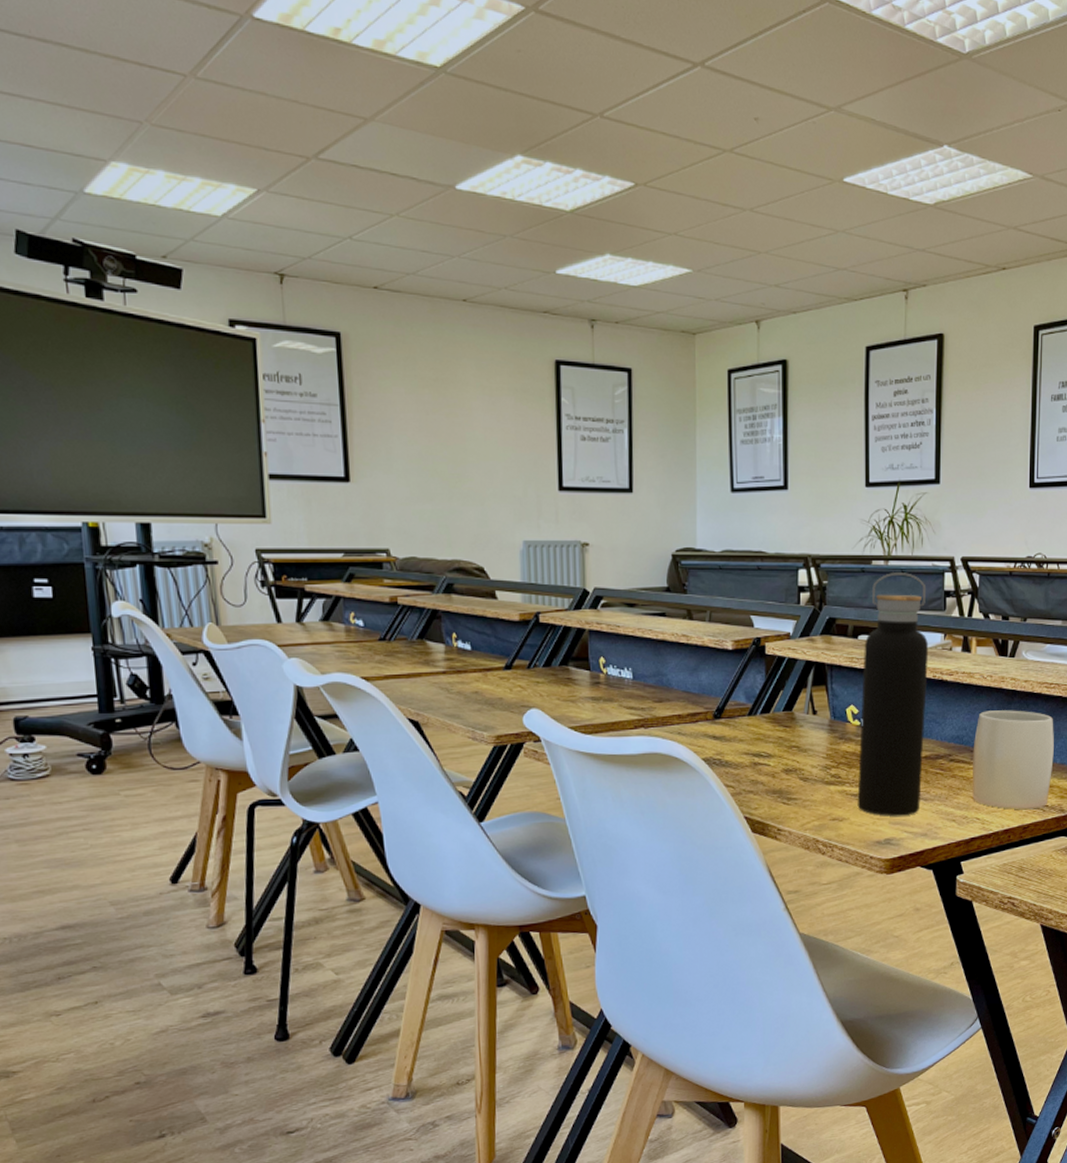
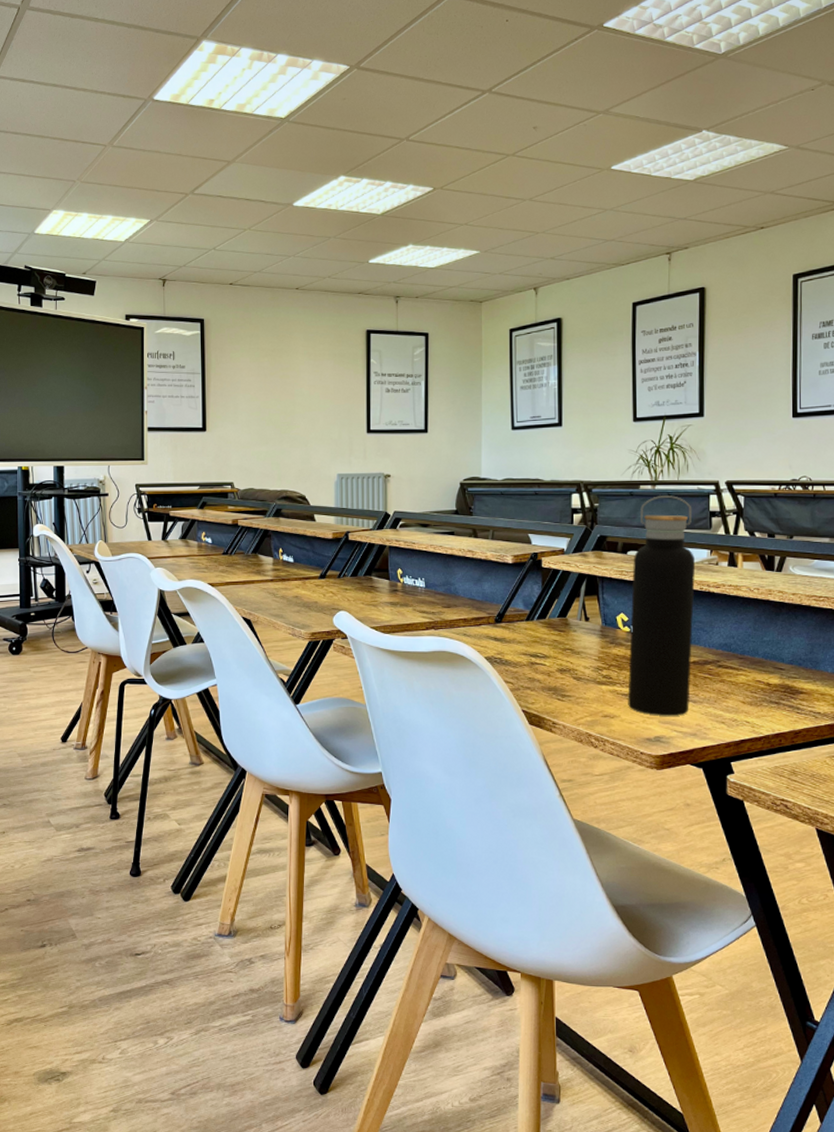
mug: present [973,710,1054,810] -> none [741,621,825,716]

